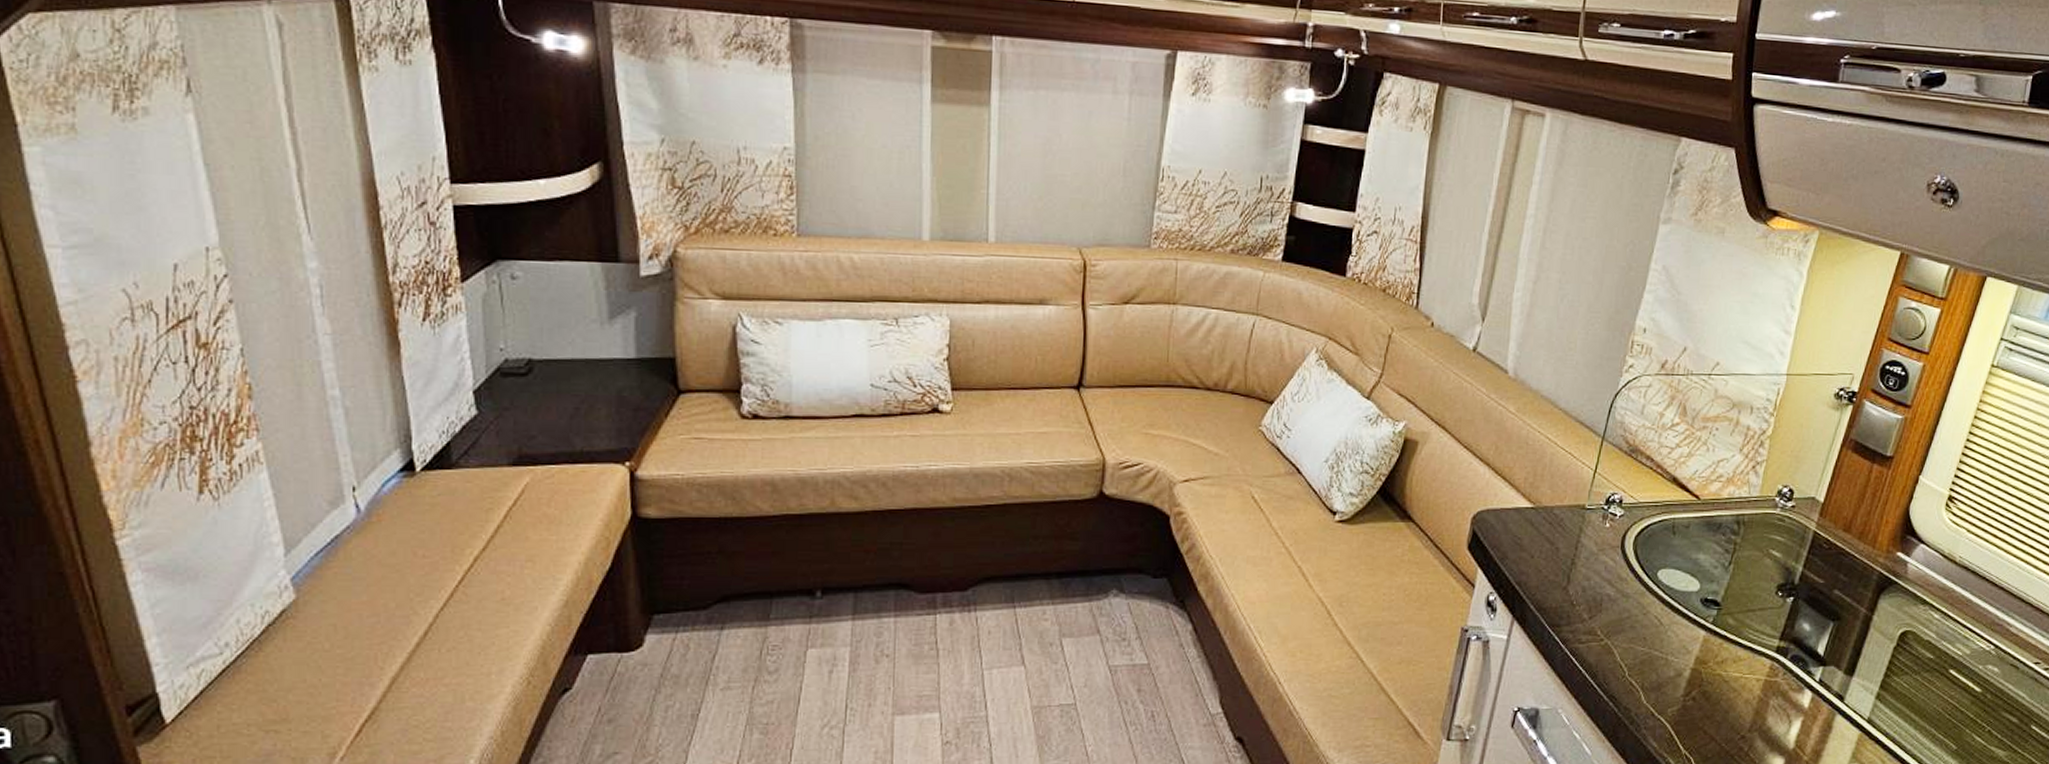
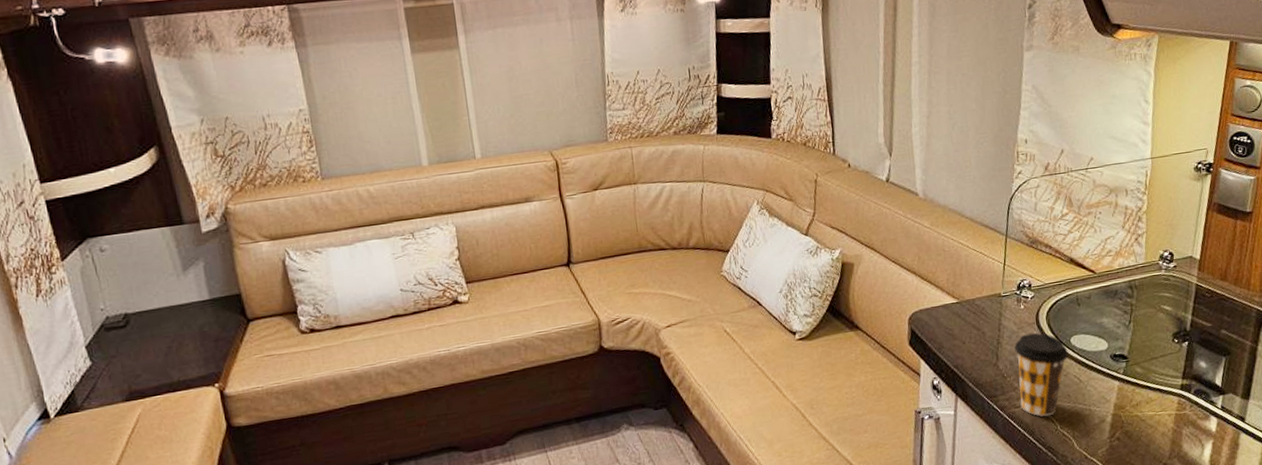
coffee cup: none [1586,558,1653,659] -> present [1014,332,1068,417]

